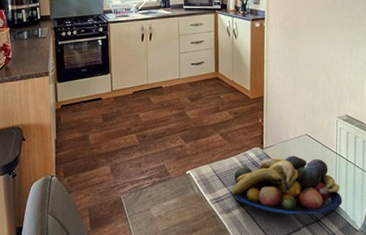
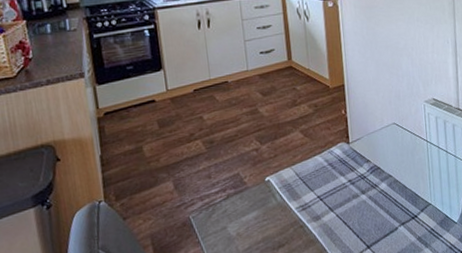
fruit bowl: present [231,156,342,214] -> none [318,148,438,215]

